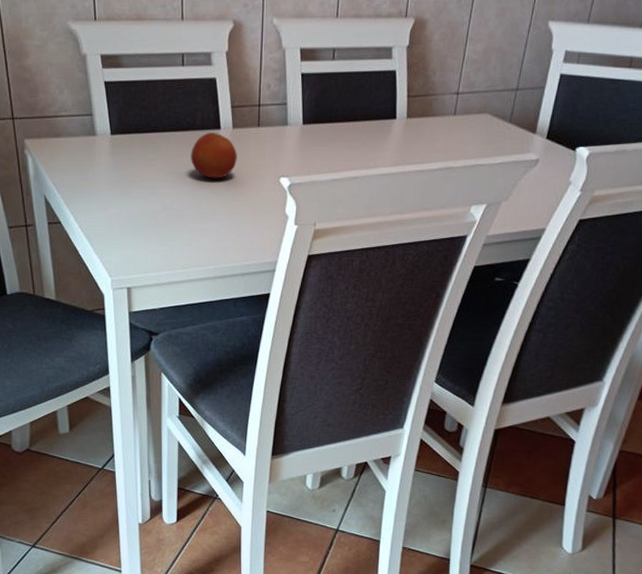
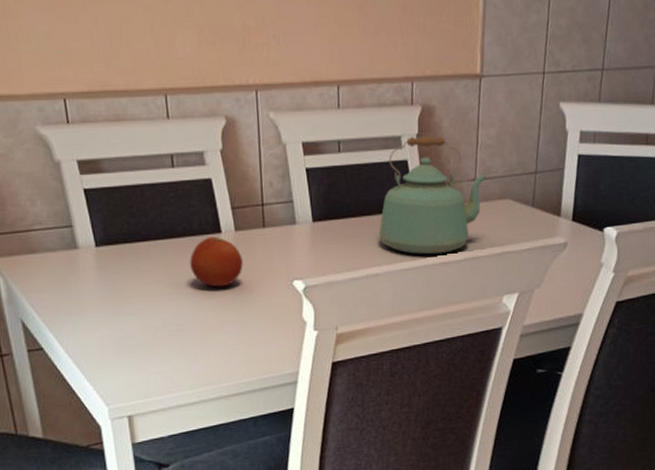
kettle: none [362,48,469,162] -> present [379,136,487,255]

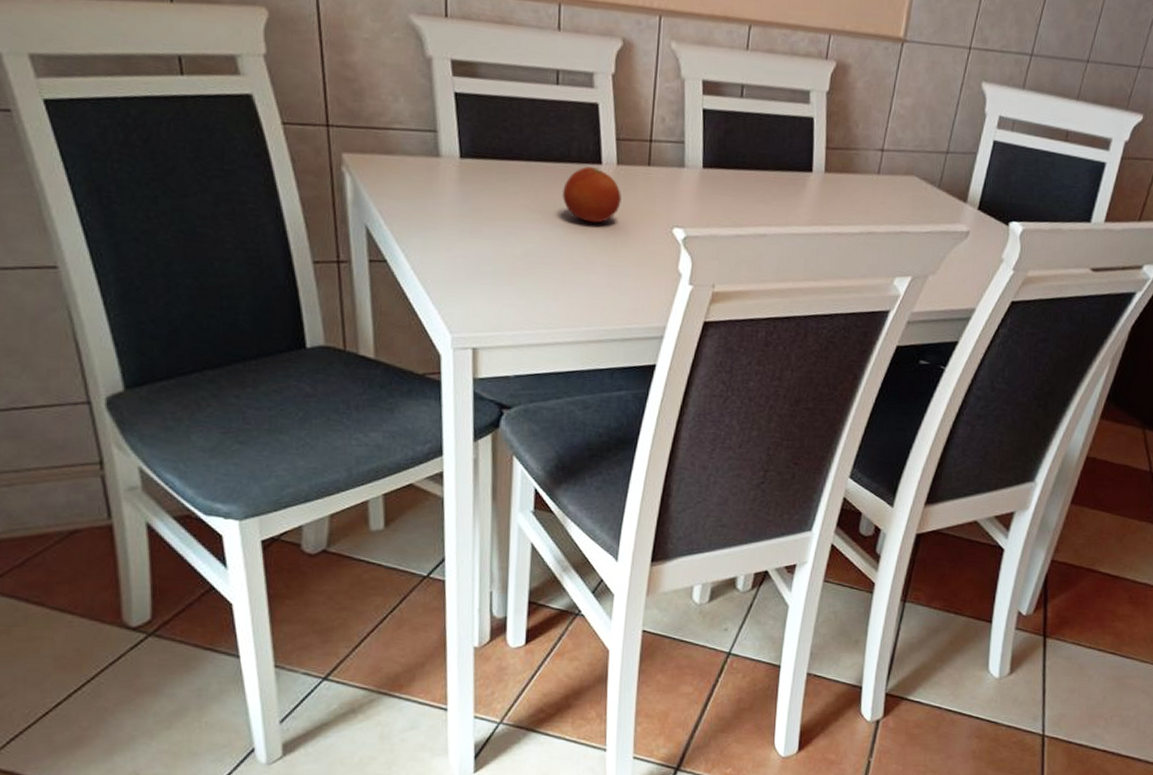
kettle: present [379,136,487,255] -> none [773,93,895,224]

